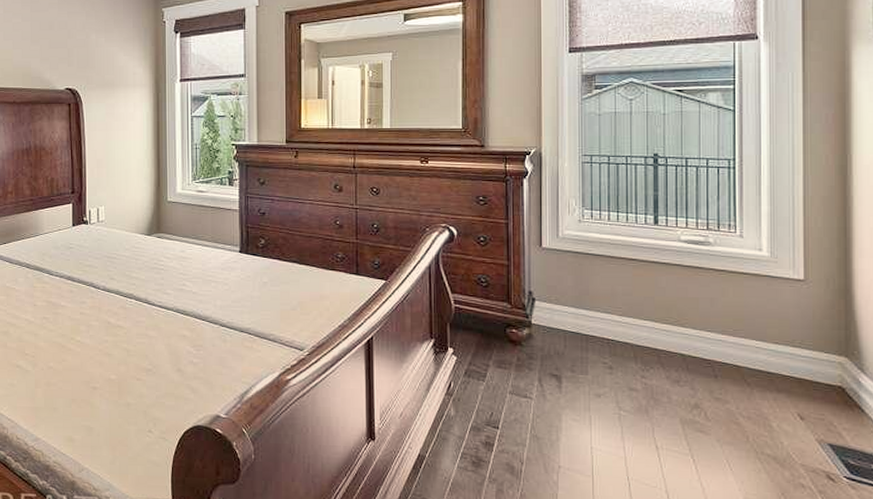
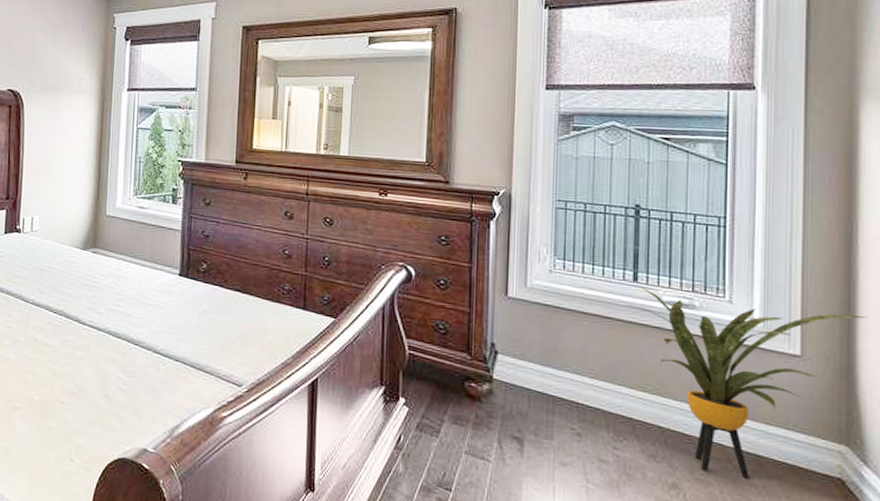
house plant: none [647,229,861,394] -> present [625,287,867,479]

